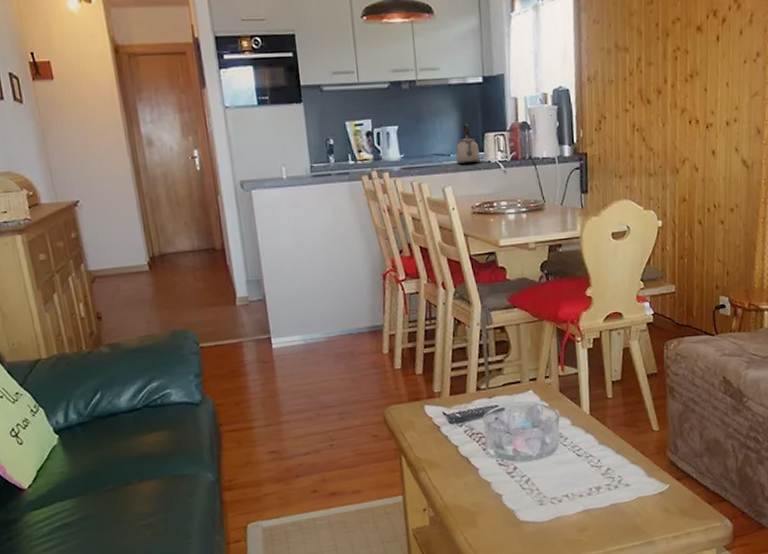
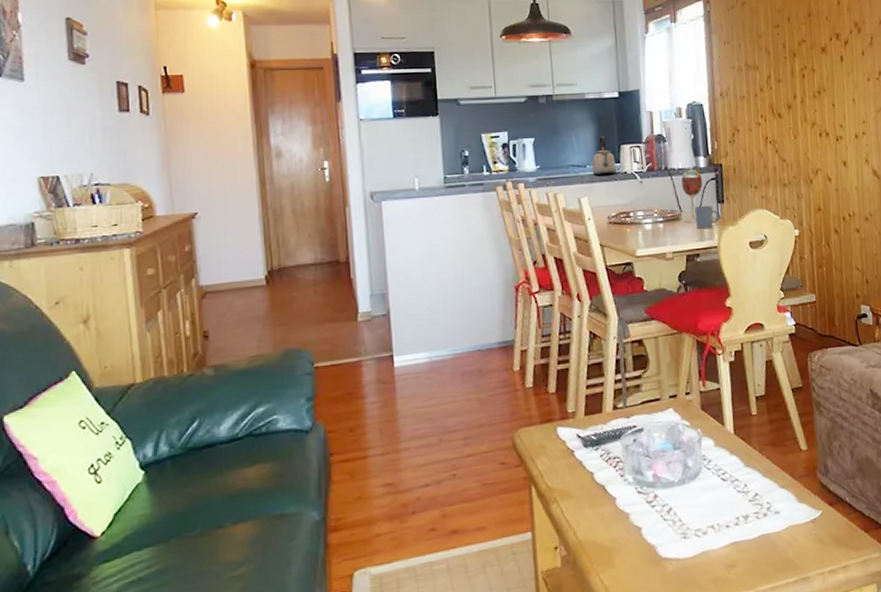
wineglass: none [544,156,567,215] -> present [681,167,703,224]
mug: none [558,195,583,220] -> present [695,205,720,230]

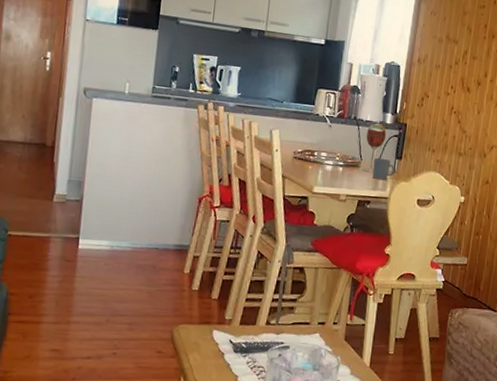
kettle: present [592,136,617,177] -> none [287,77,311,116]

